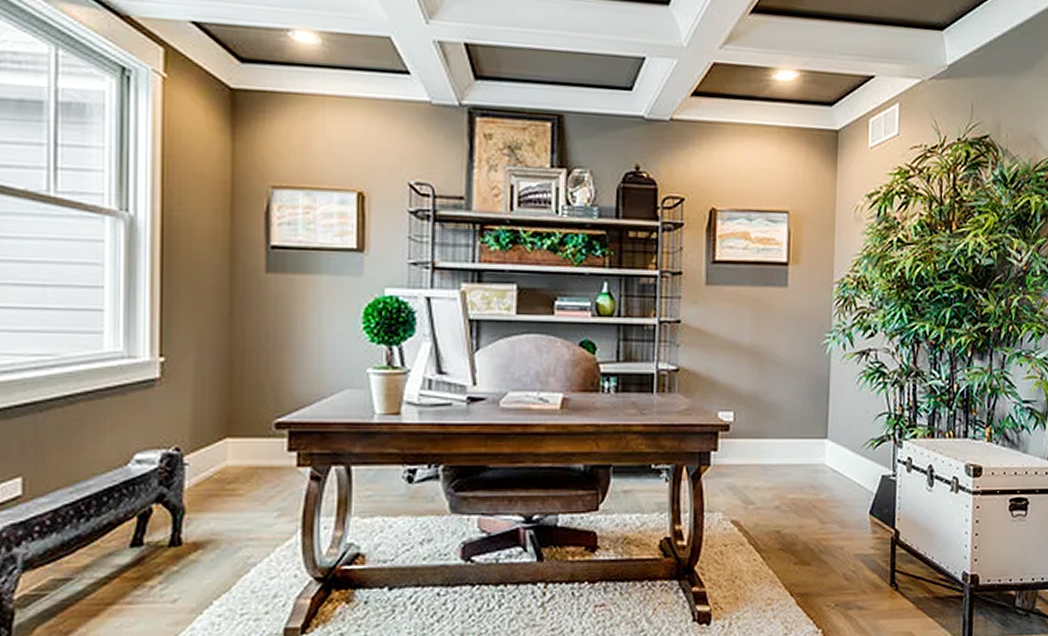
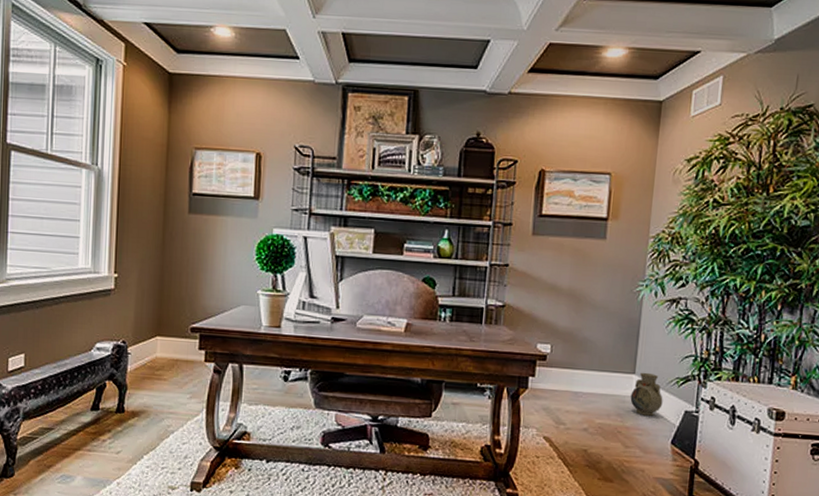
vase: none [824,435,859,485] -> present [630,372,663,416]

